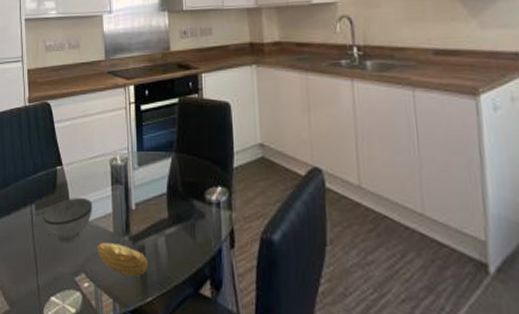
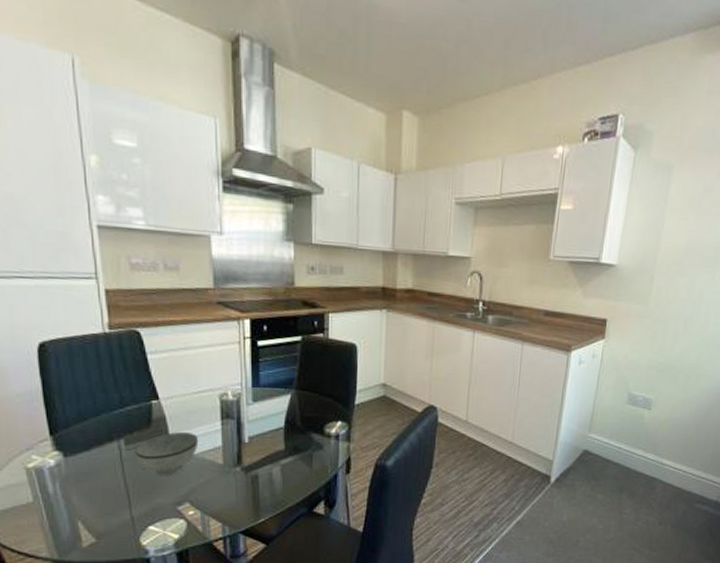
banana: present [96,243,149,277] -> none [203,474,262,502]

